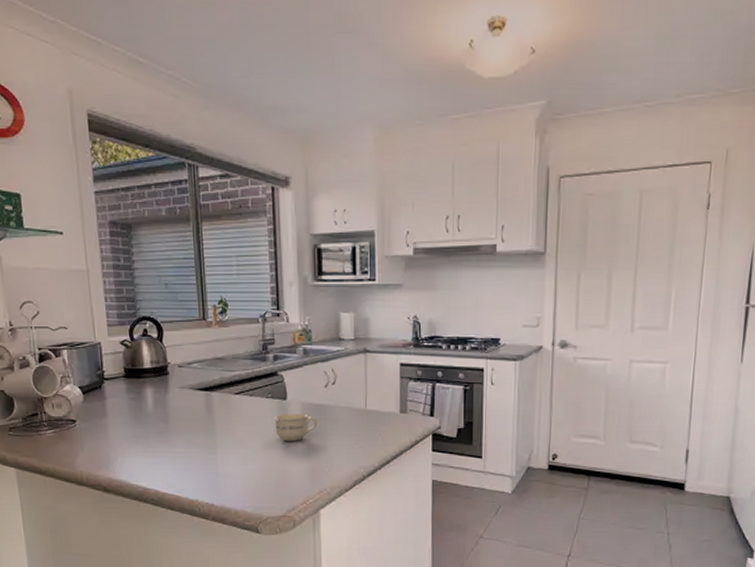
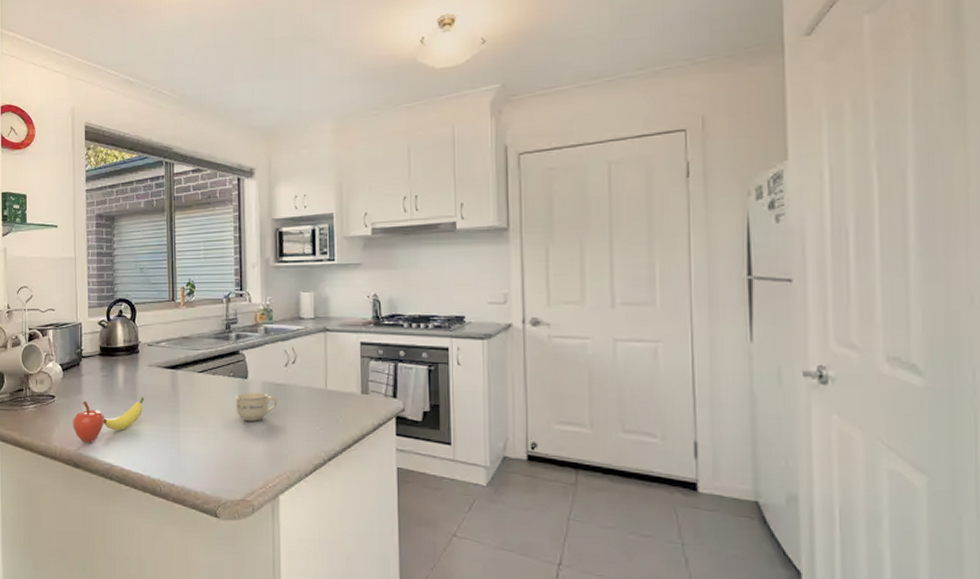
fruit: none [98,420,178,467] -> present [72,397,145,443]

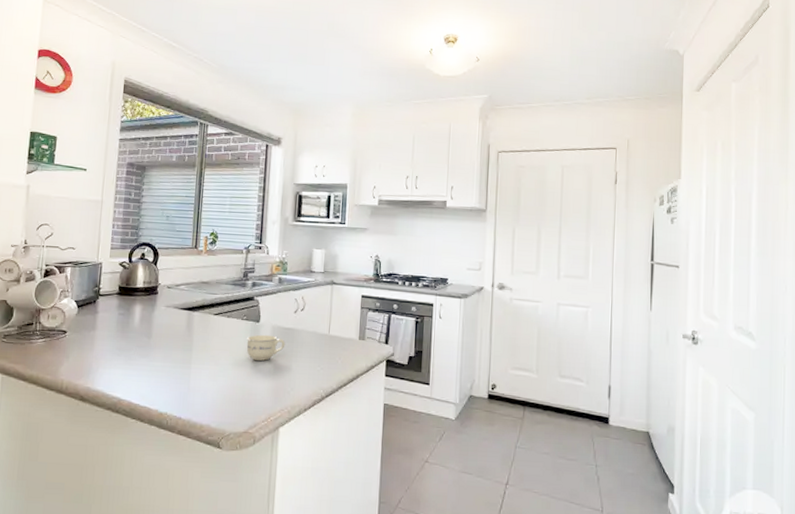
fruit: present [72,397,145,443] -> none [82,335,160,378]

